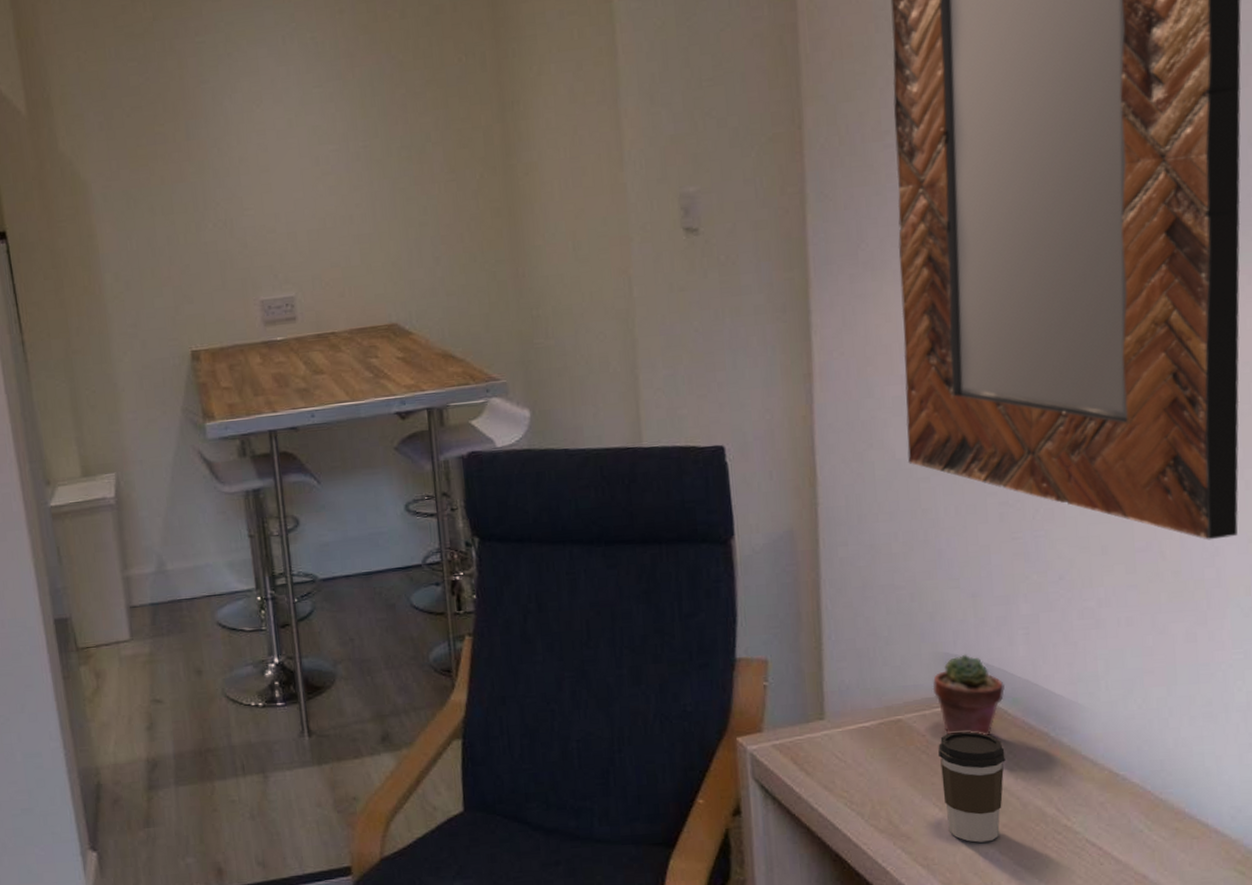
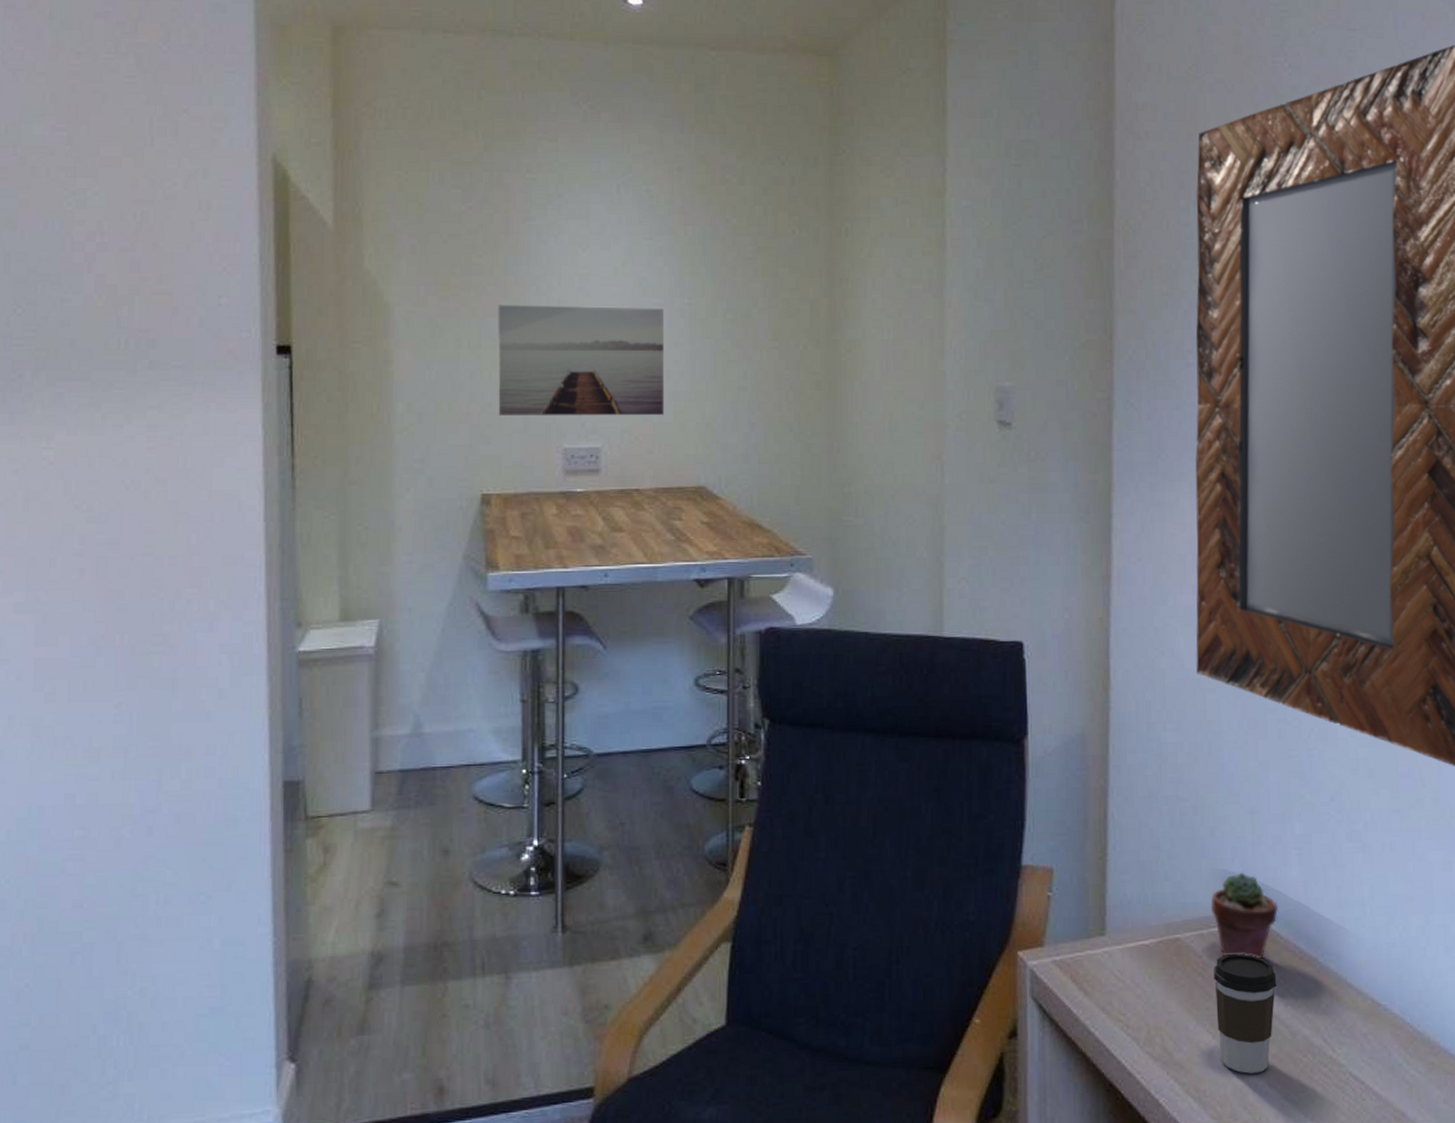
wall art: none [184,153,351,276] -> present [497,305,665,416]

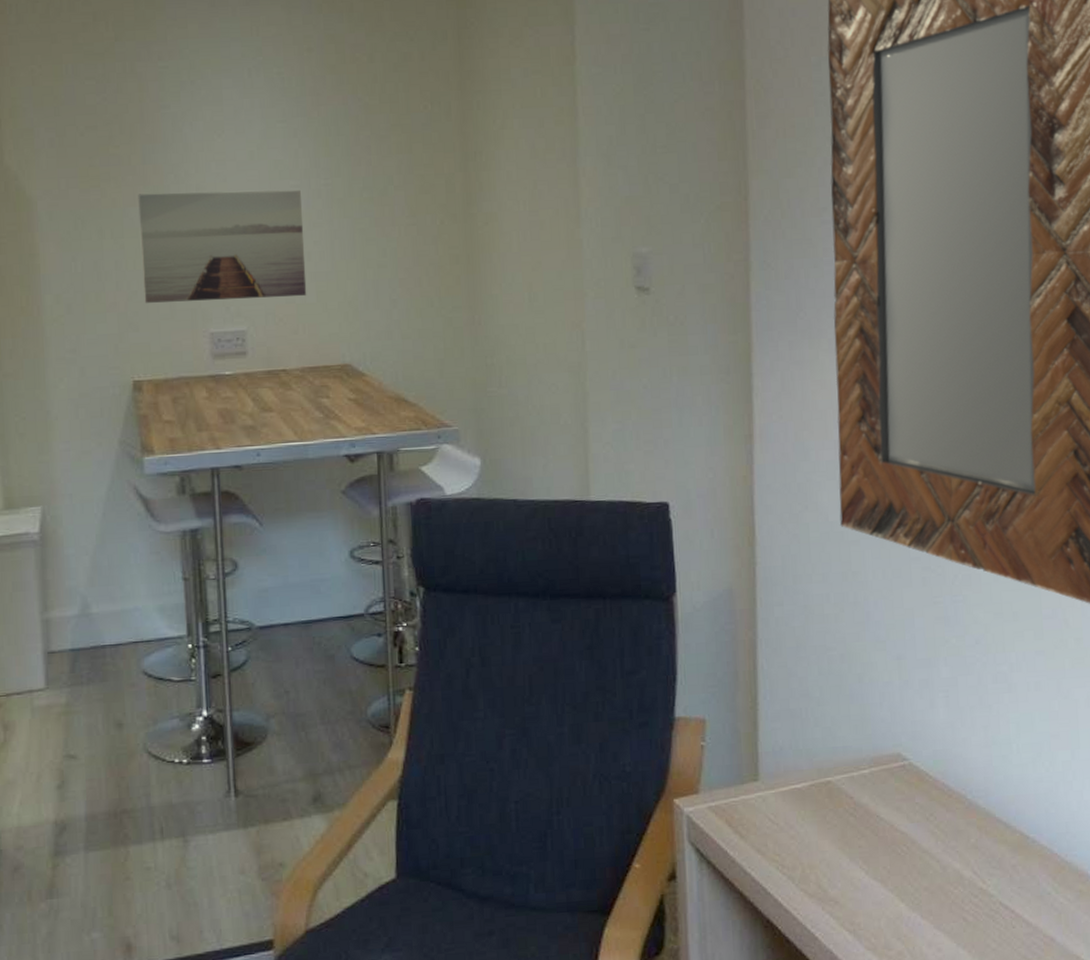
potted succulent: present [1210,872,1278,959] -> none [860,716,926,798]
coffee cup: present [1214,953,1277,1074] -> none [865,793,927,907]

